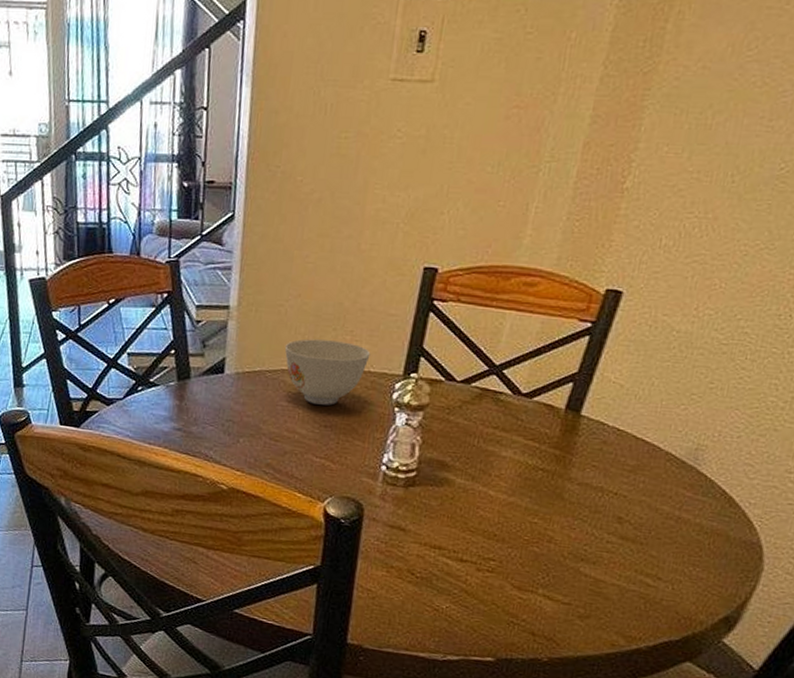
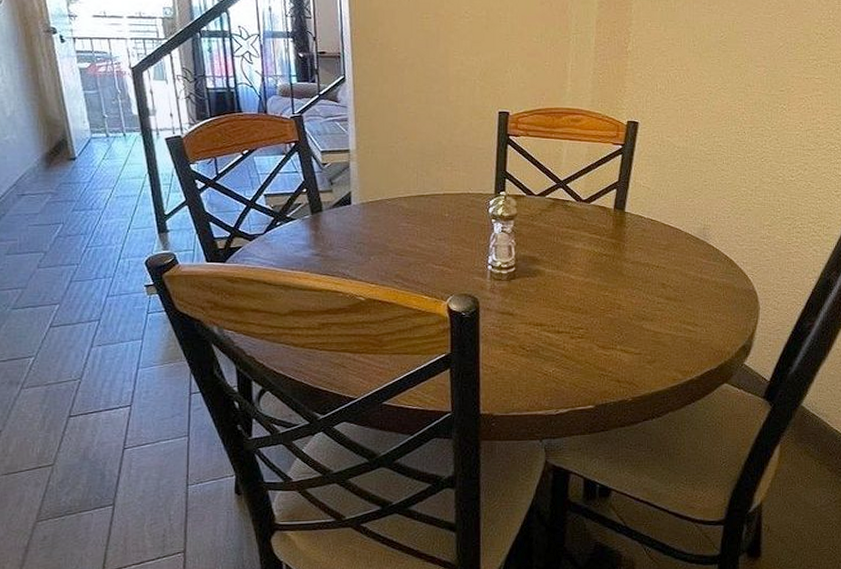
bowl: present [284,339,371,406] -> none [399,171,468,223]

